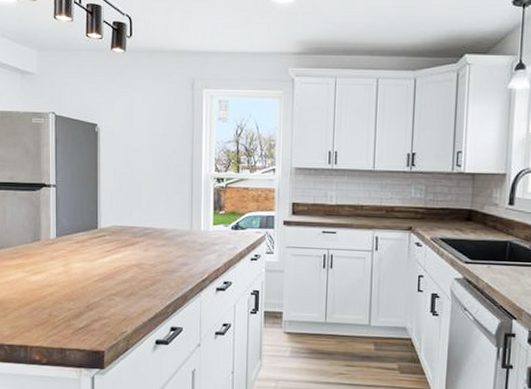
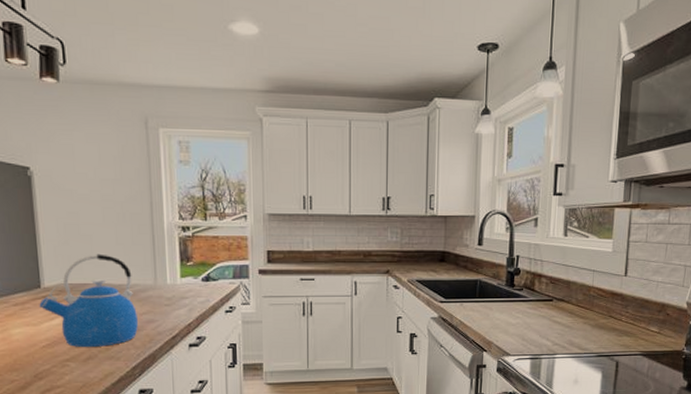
kettle: none [95,200,175,285] -> present [39,253,139,347]

